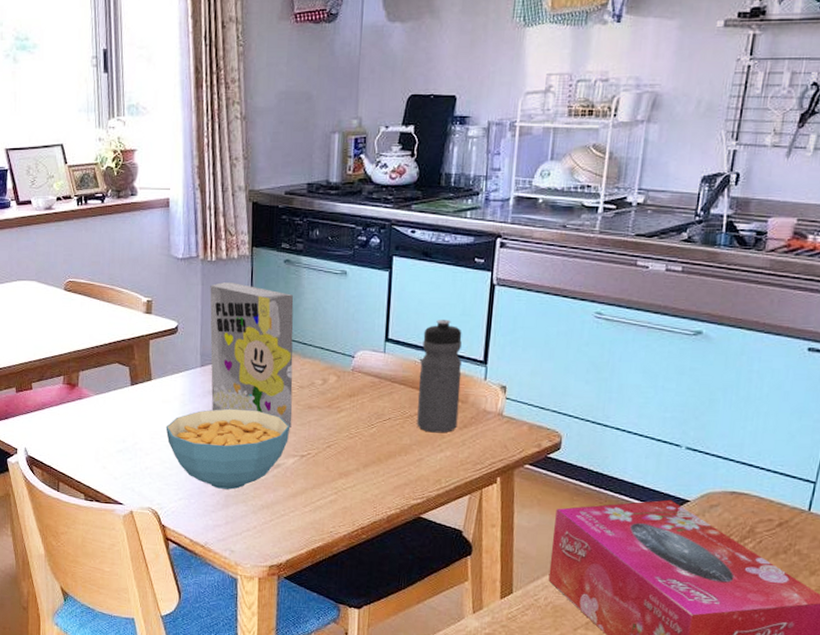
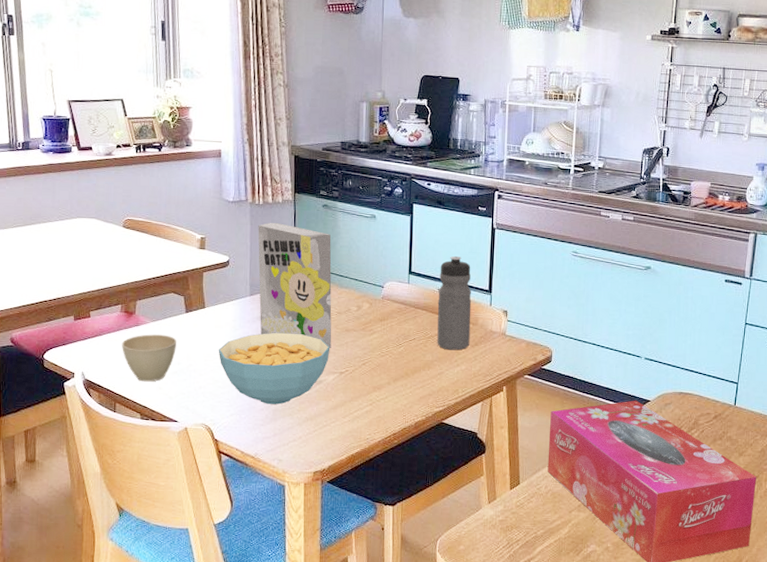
cup: none [64,408,121,461] -> present [121,334,177,382]

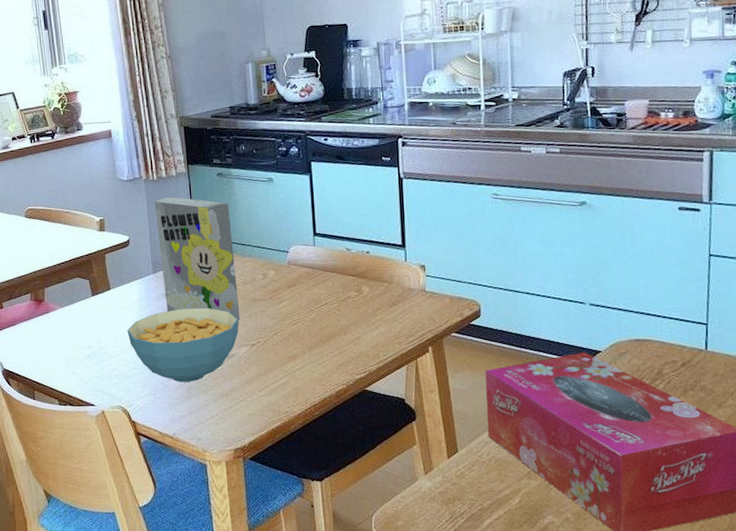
cup: present [121,334,177,382] -> none [34,319,86,368]
water bottle: present [437,256,472,351] -> none [346,212,387,313]

